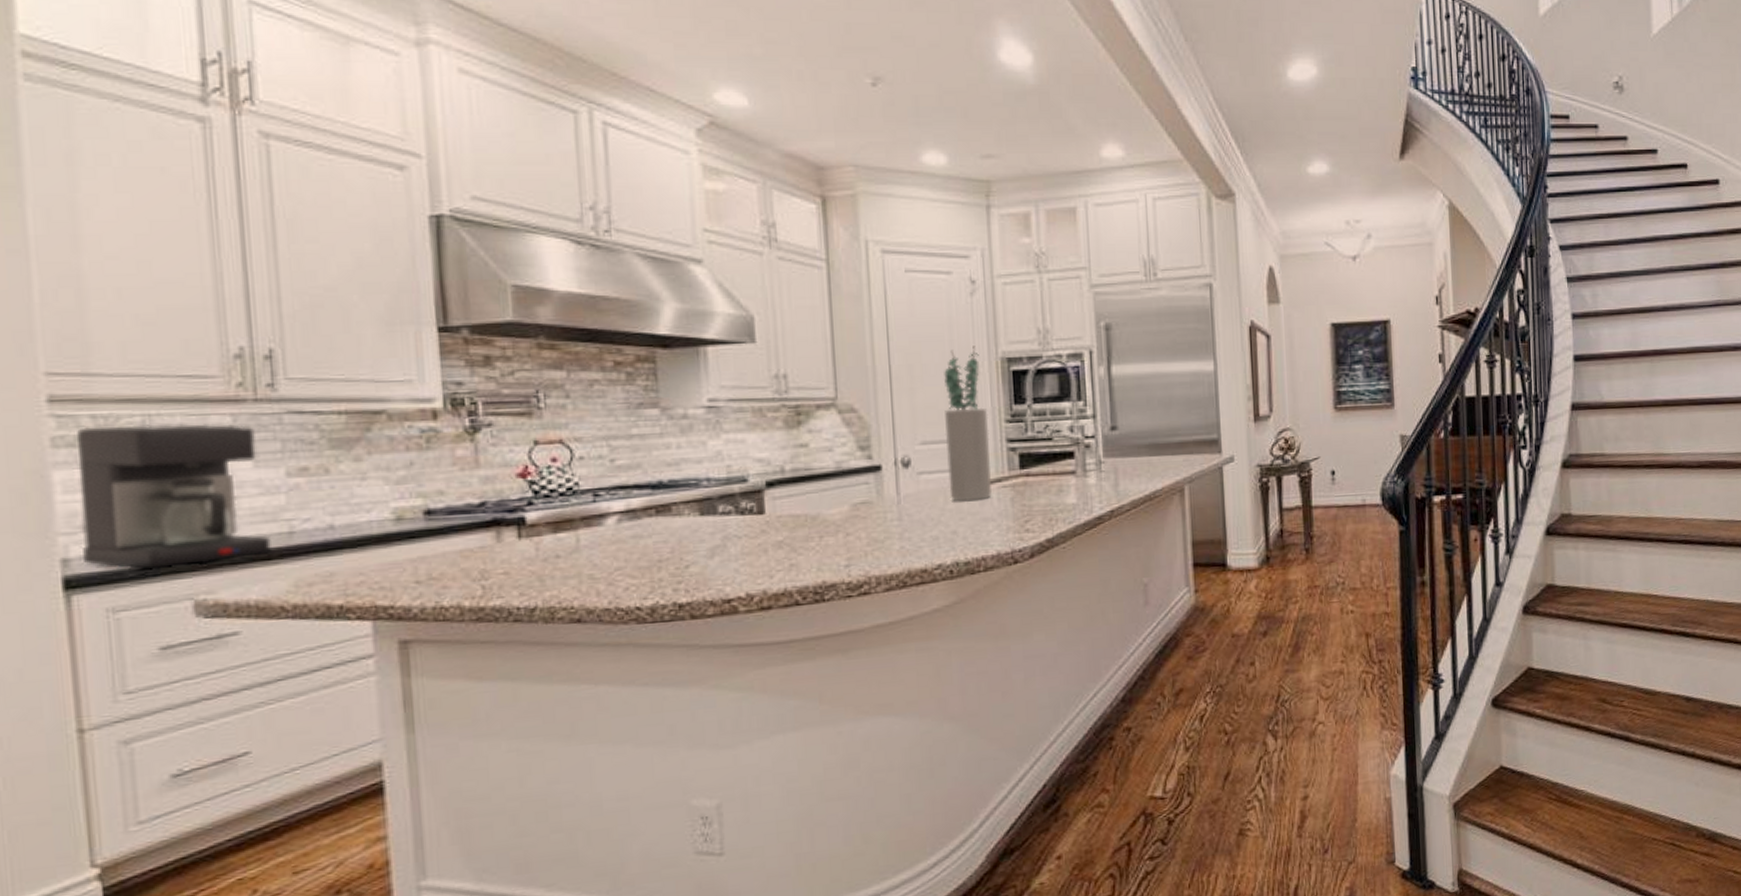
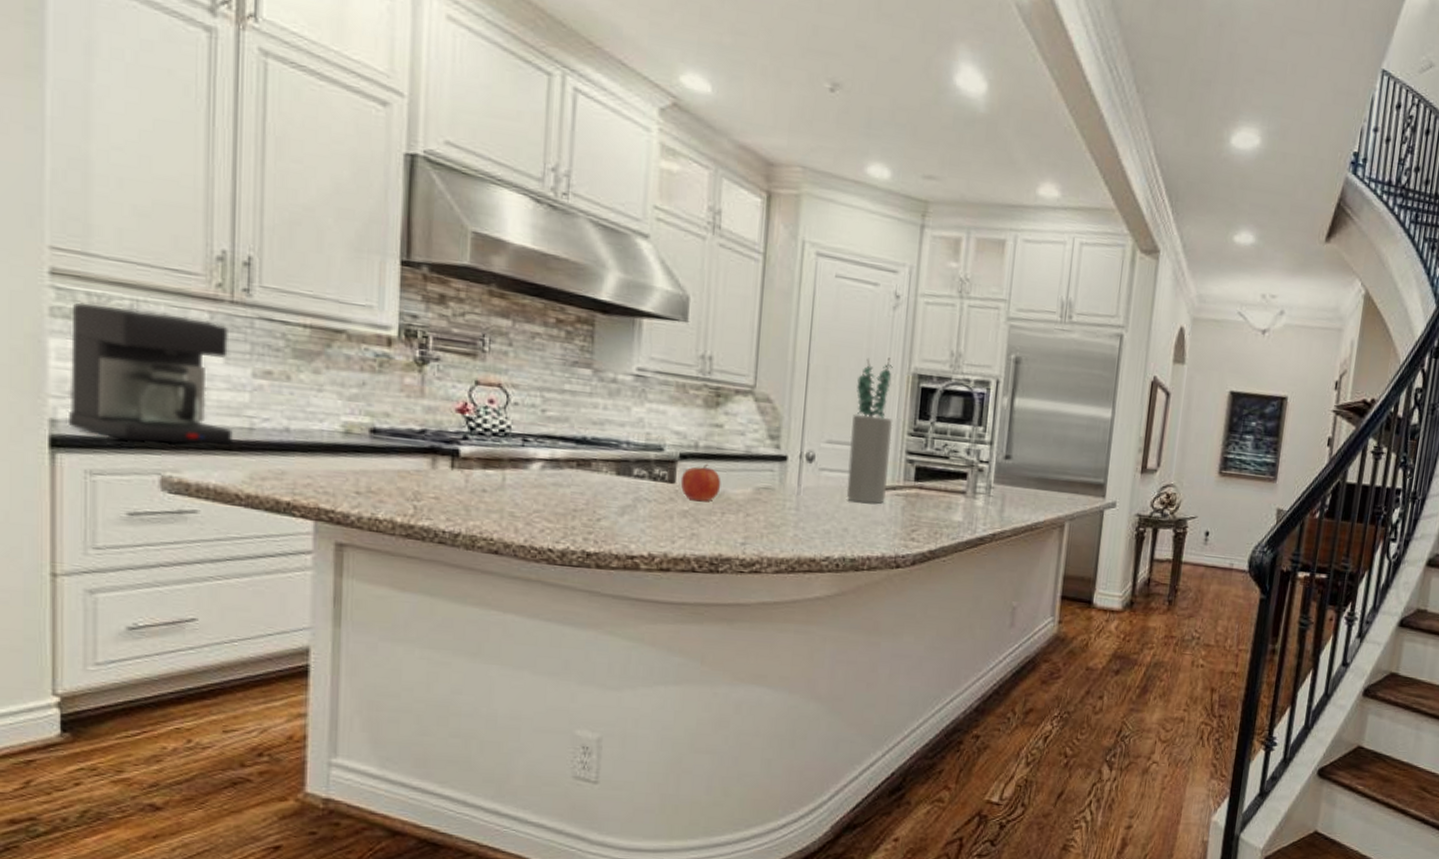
fruit: none [770,487,815,529] -> present [680,463,721,502]

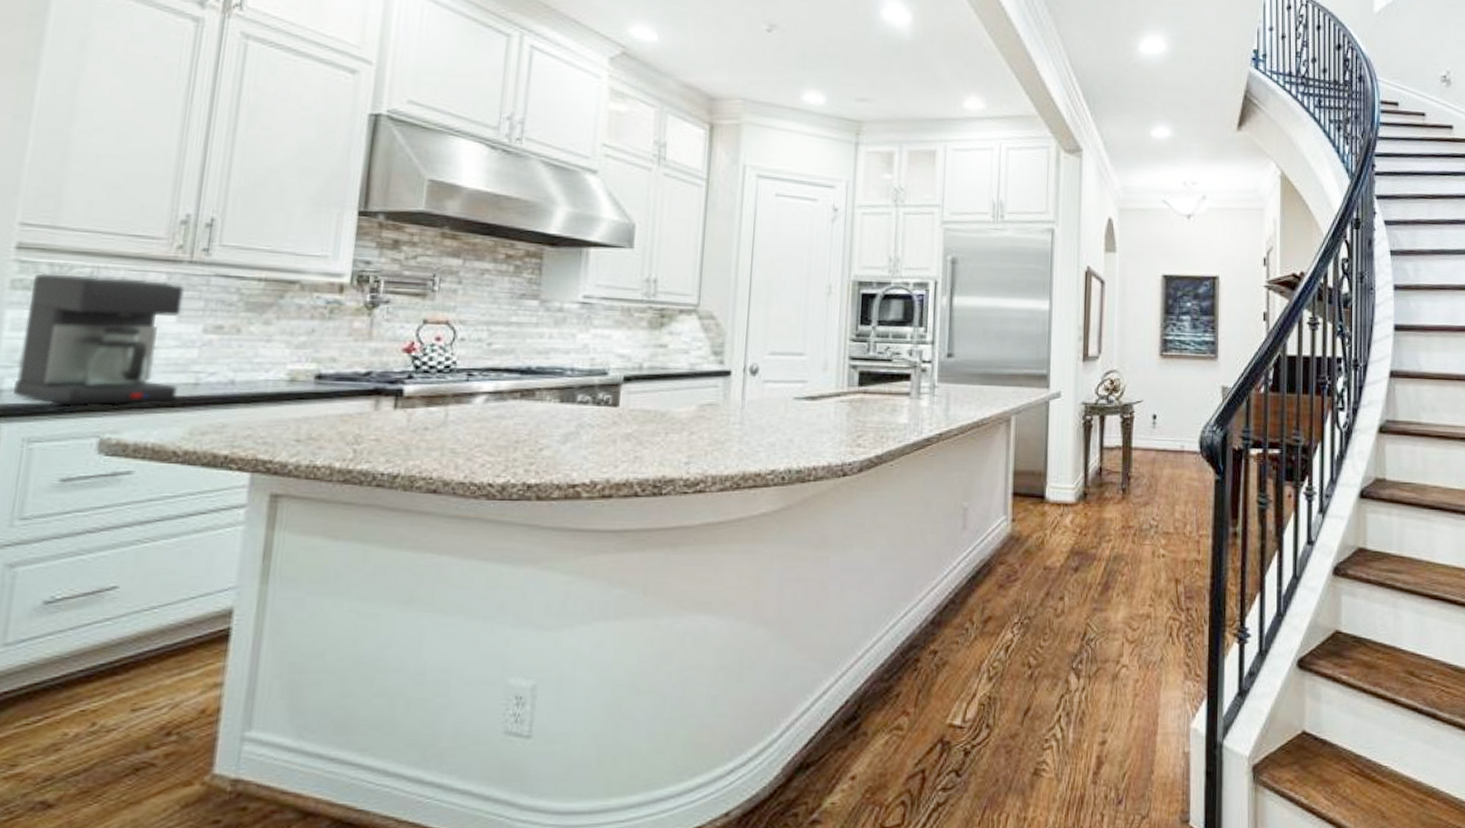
fruit: present [680,463,721,502] -> none [624,384,665,423]
vase: present [846,358,893,505] -> none [790,268,835,413]

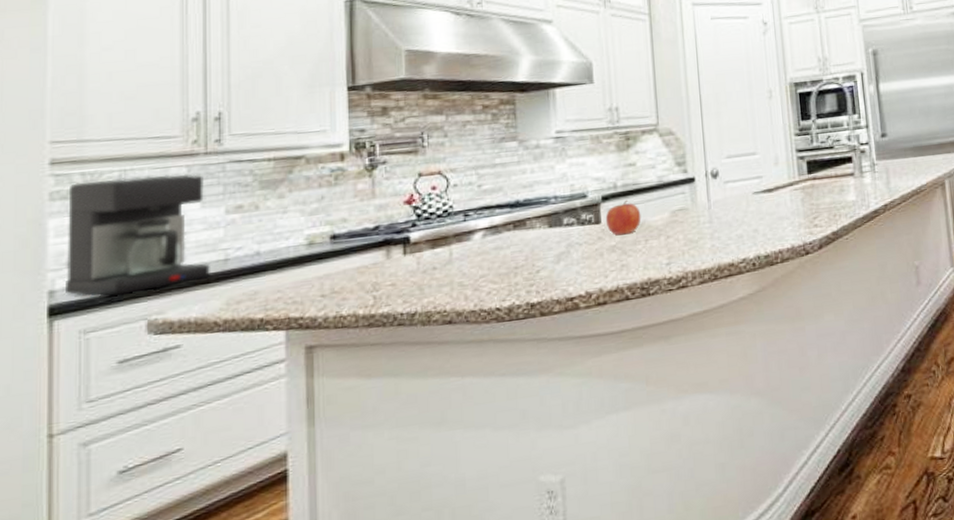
fruit: none [624,384,665,423] -> present [605,200,641,235]

